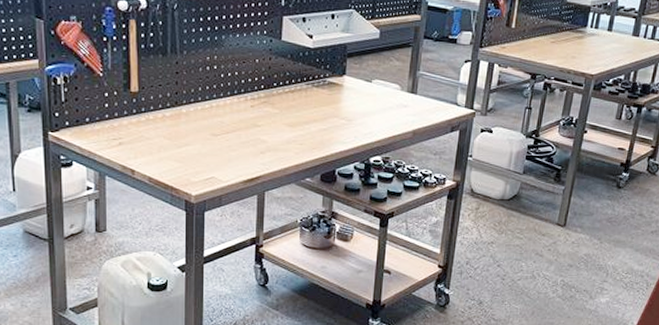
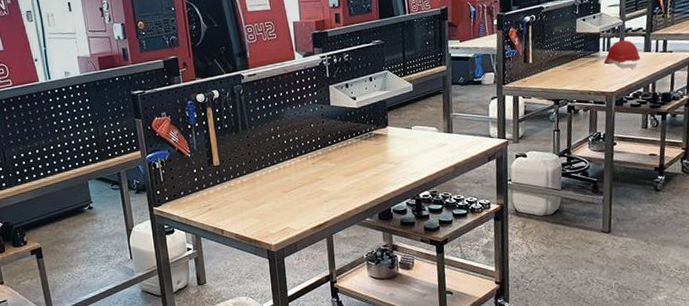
hard hat: none [589,19,628,53] -> present [603,40,641,70]

